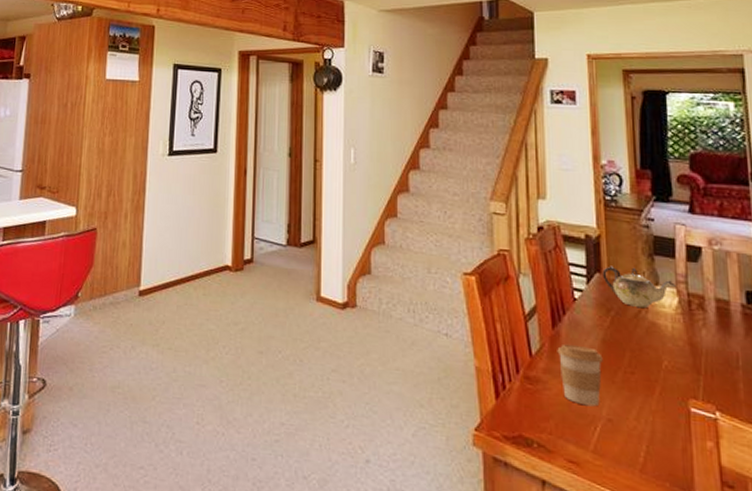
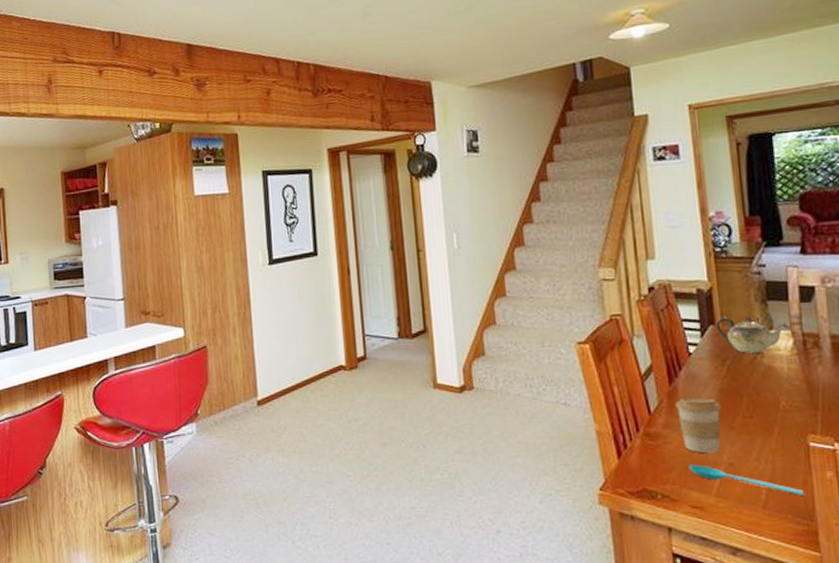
spoon: none [567,415,683,464] -> present [689,464,804,496]

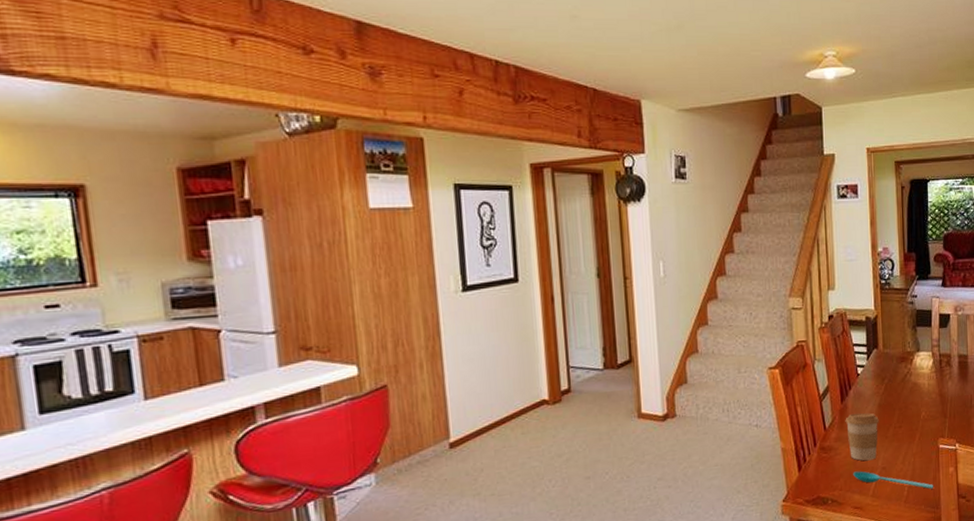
teapot: present [716,315,790,353] -> none [879,339,931,373]

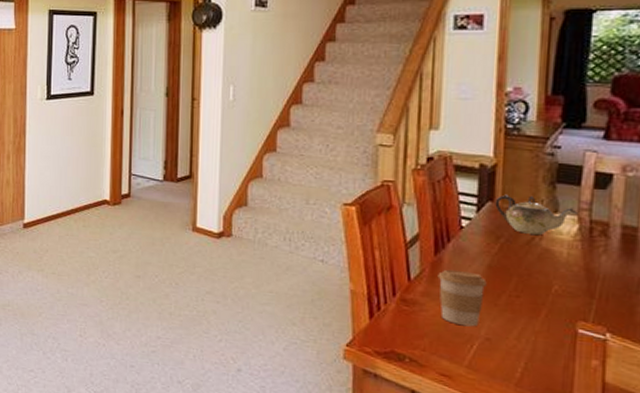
spoon: present [853,471,933,489] -> none [442,334,563,379]
teapot: none [879,339,931,373] -> present [495,194,578,235]

